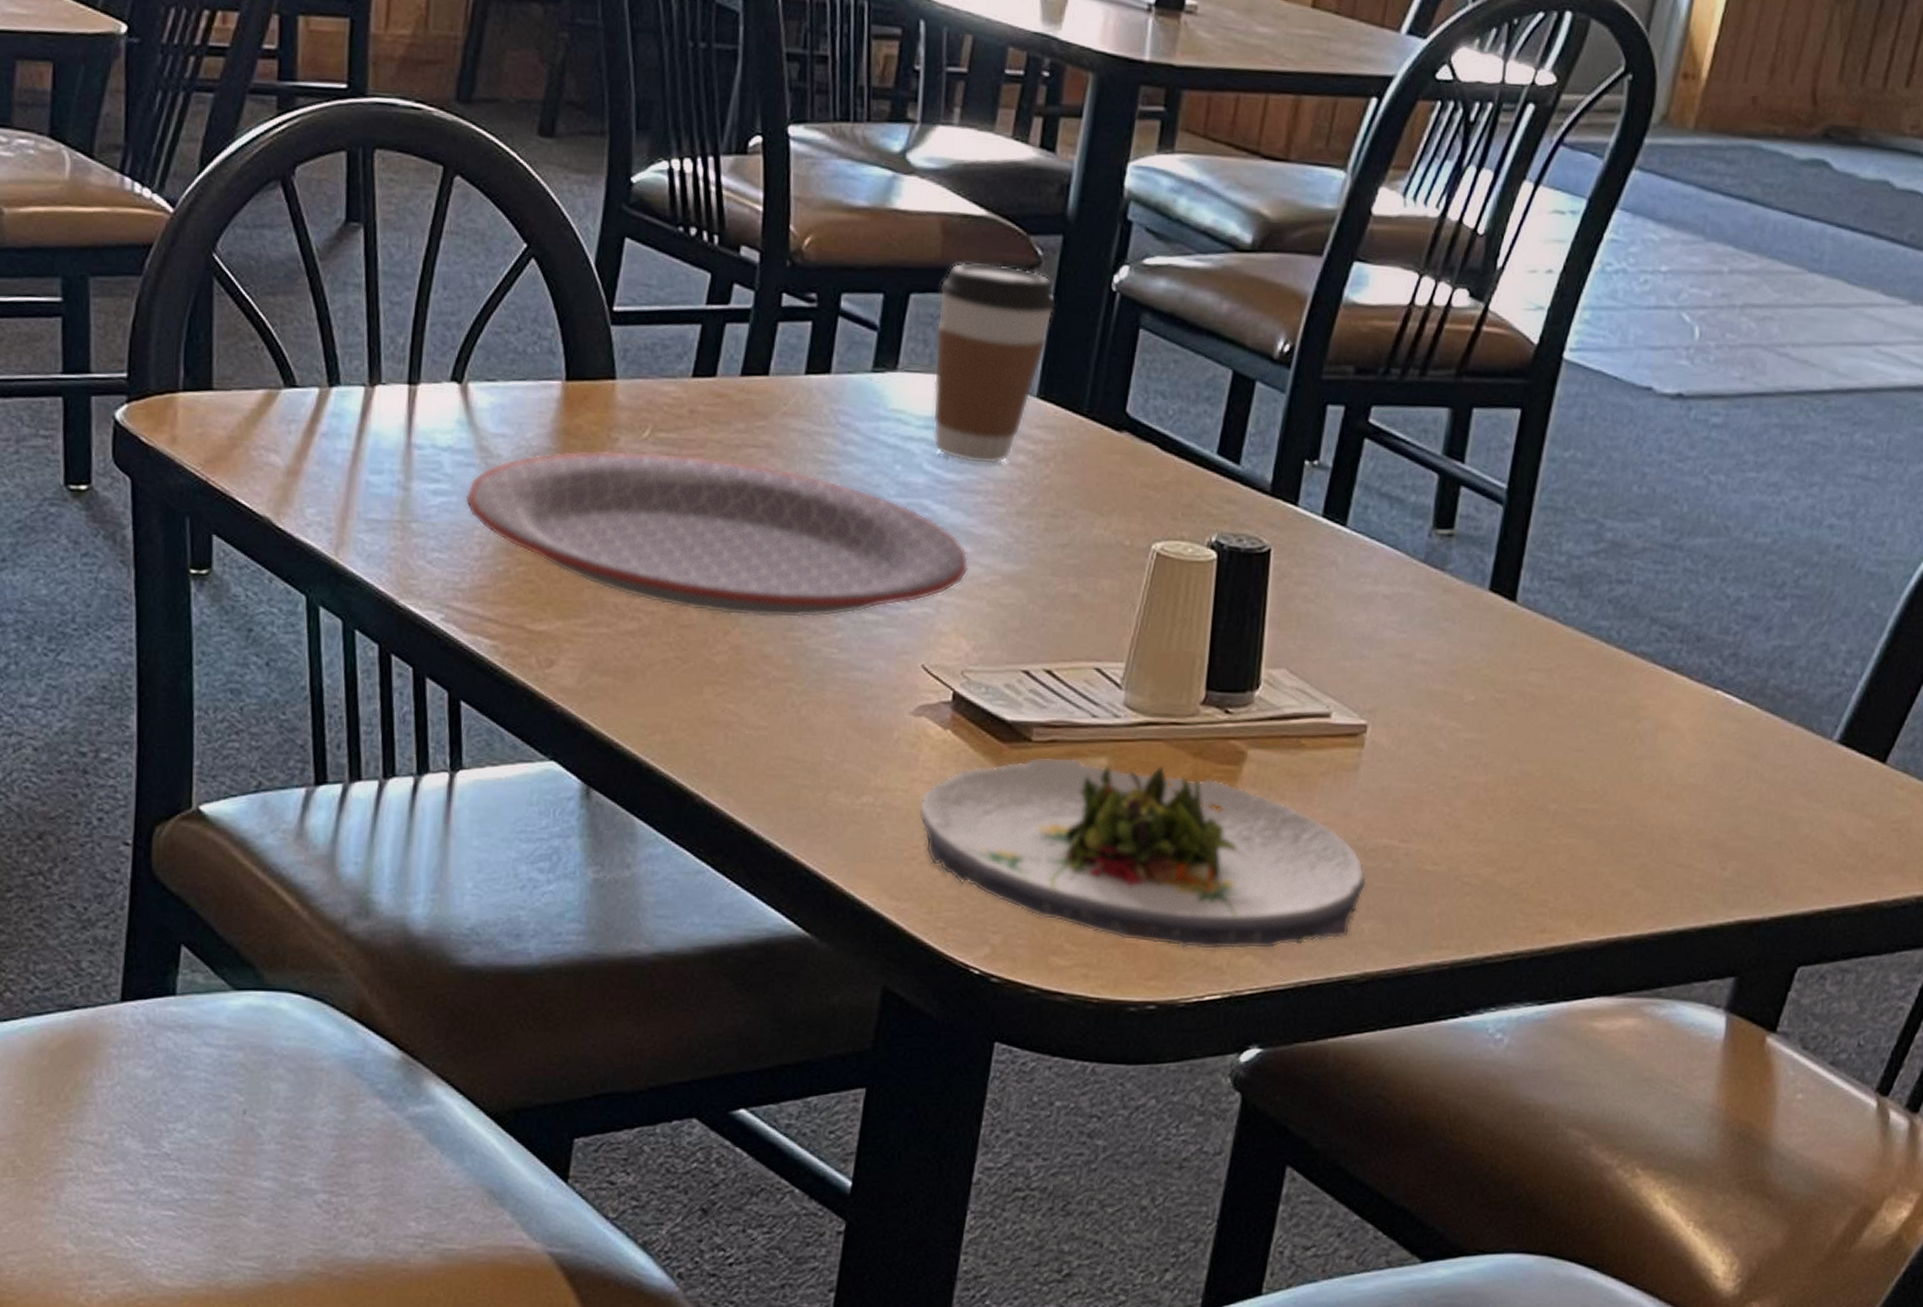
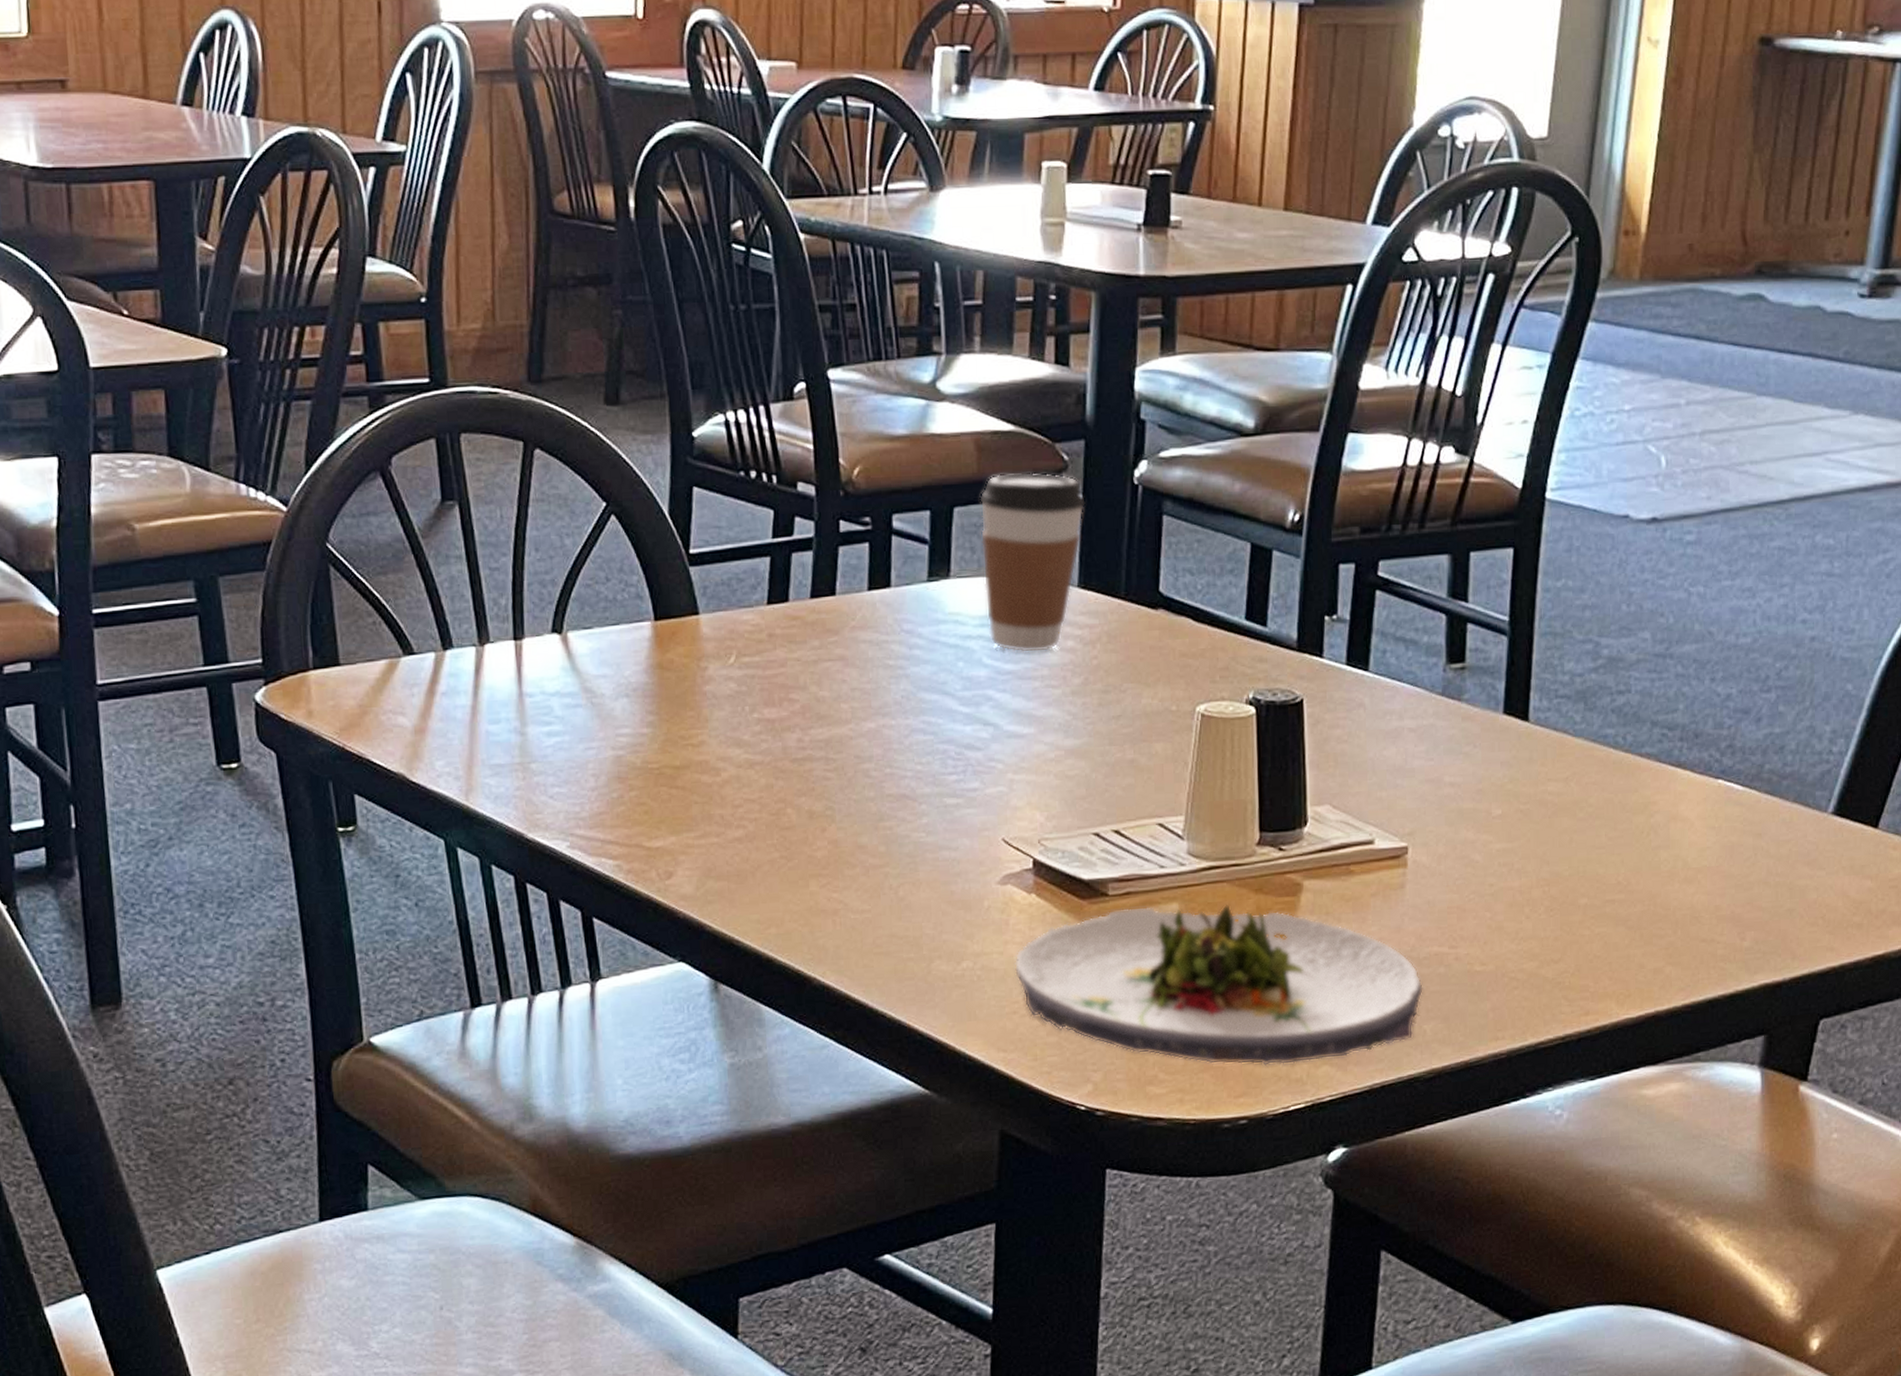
plate: present [465,450,969,619] -> none [576,674,1034,814]

